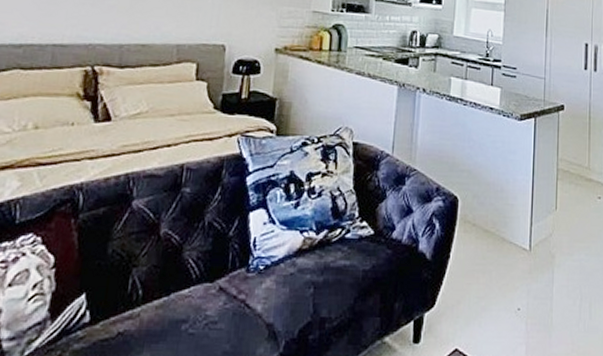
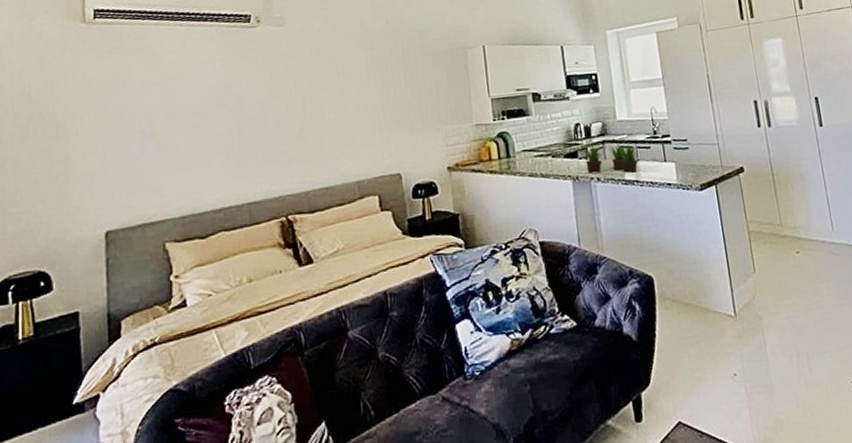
plant: none [413,55,469,92] -> present [582,143,639,174]

